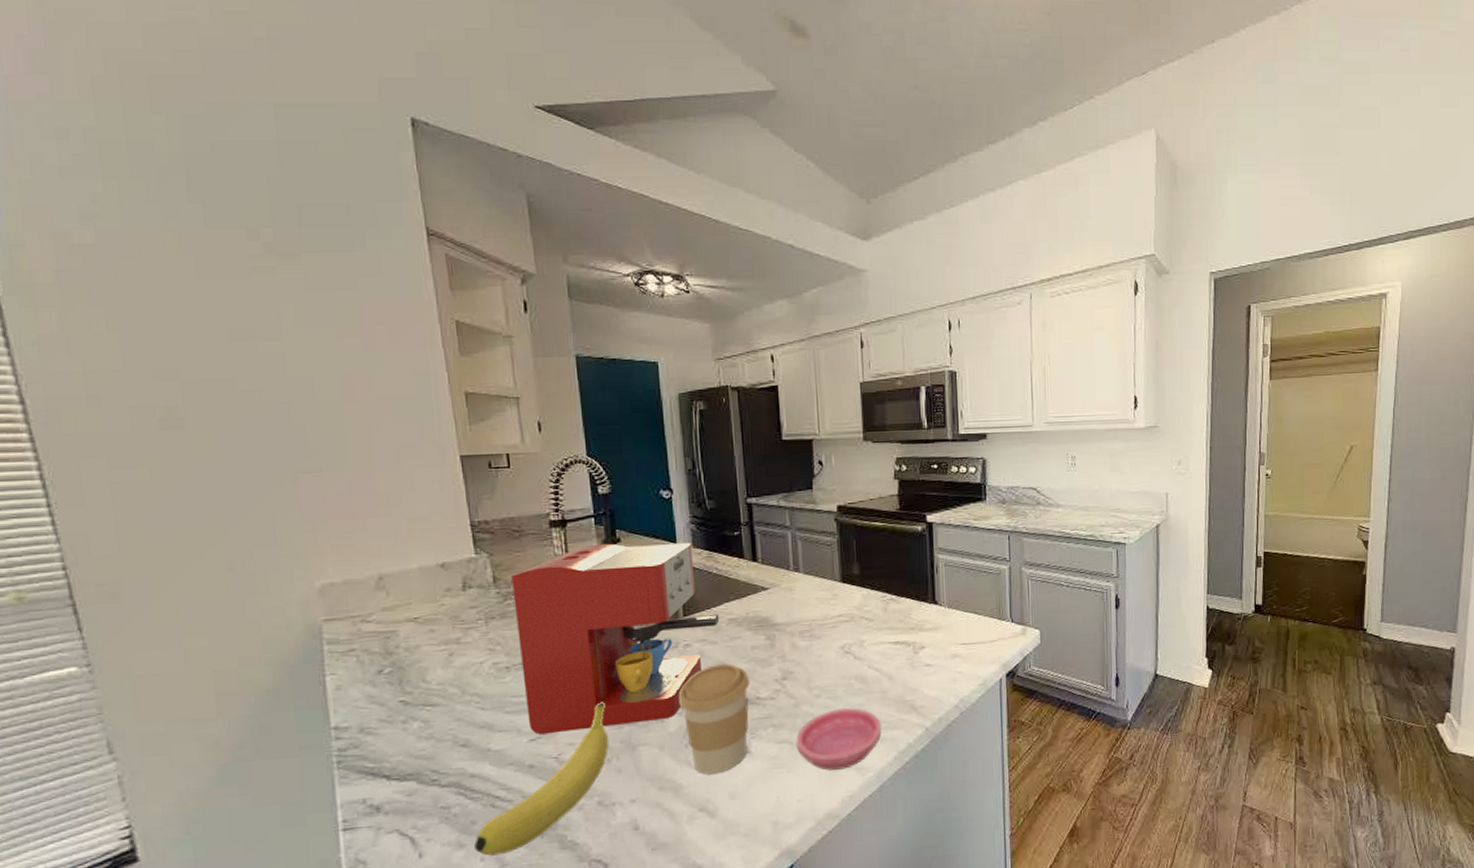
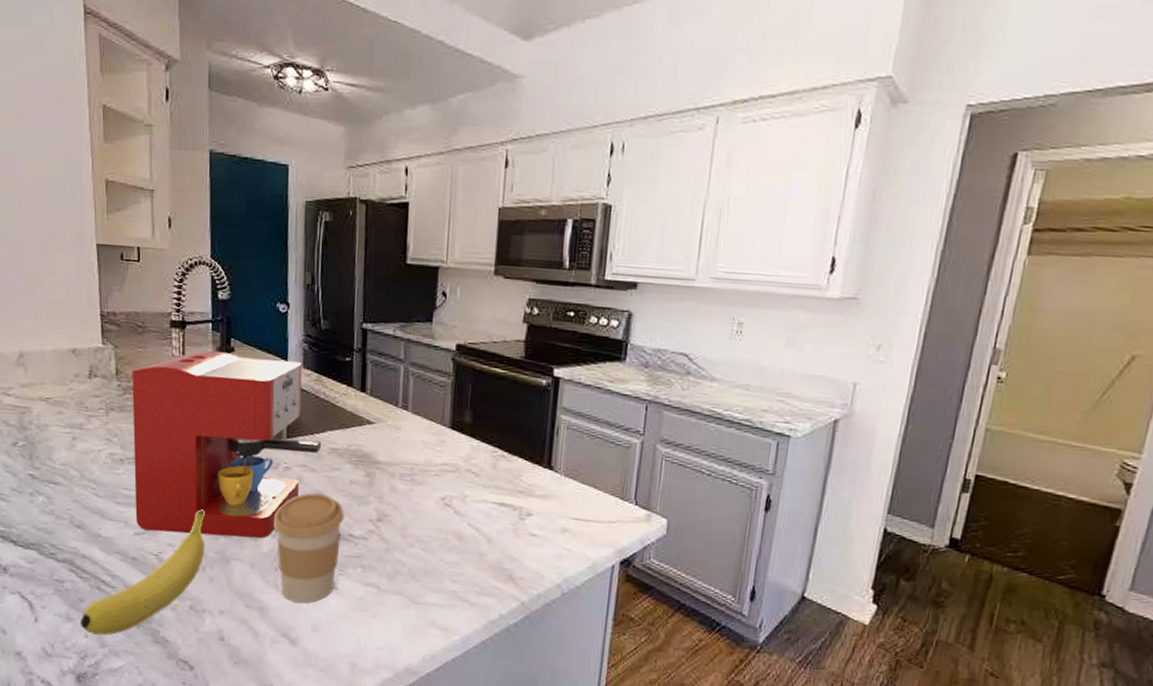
saucer: present [796,708,882,771] -> none [383,562,474,627]

